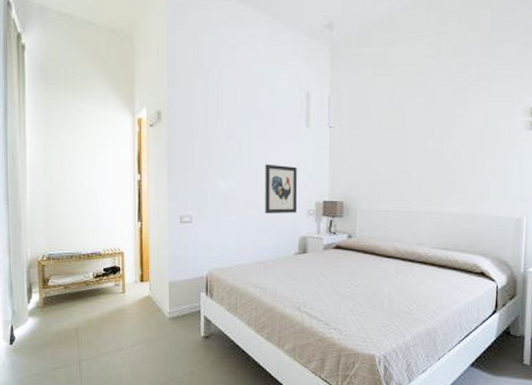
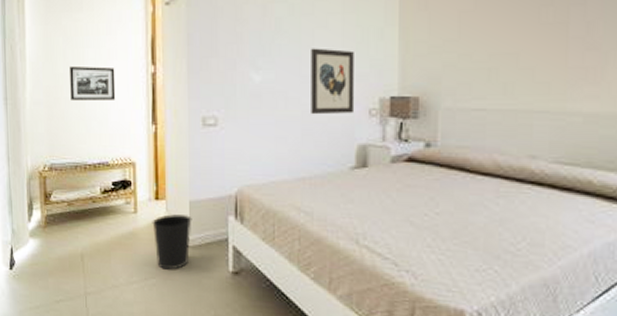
picture frame: none [66,173,107,202] -> present [70,65,116,100]
wastebasket: none [137,293,171,338] -> present [152,214,192,270]

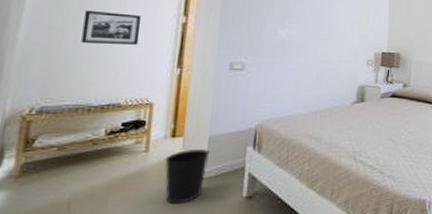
wall art: present [311,48,354,115] -> none [325,15,358,64]

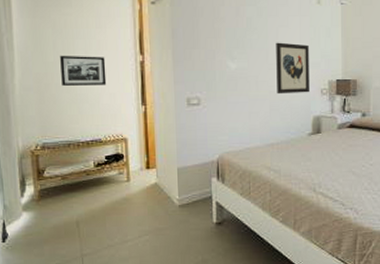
wastebasket: present [165,149,210,204] -> none [144,180,180,227]
wall art: none [325,15,358,64] -> present [276,42,309,94]

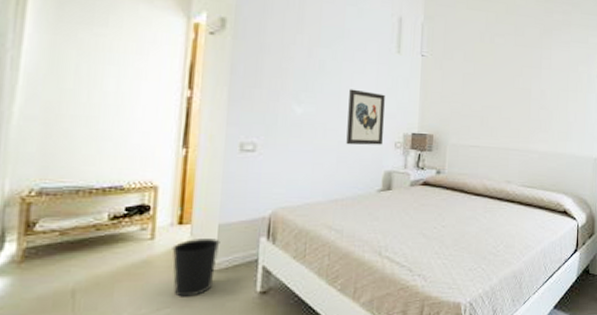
picture frame: present [60,55,107,86] -> none [79,81,143,121]
wastebasket: none [144,180,180,227] -> present [172,239,220,297]

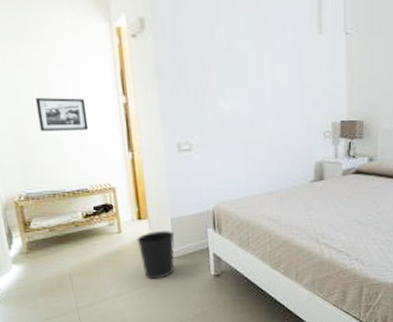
picture frame: none [79,81,143,121] -> present [35,97,89,131]
wall art: present [346,89,385,145] -> none [273,79,311,138]

